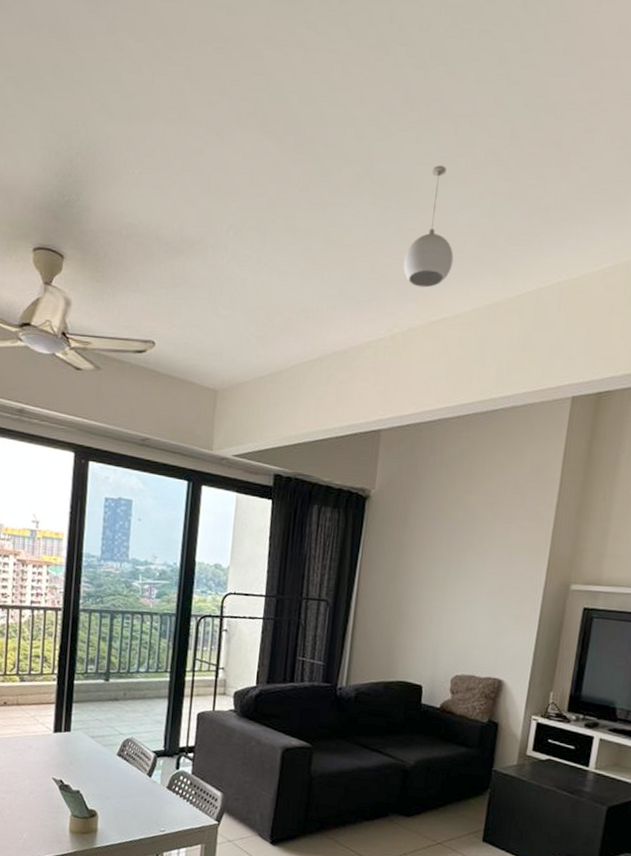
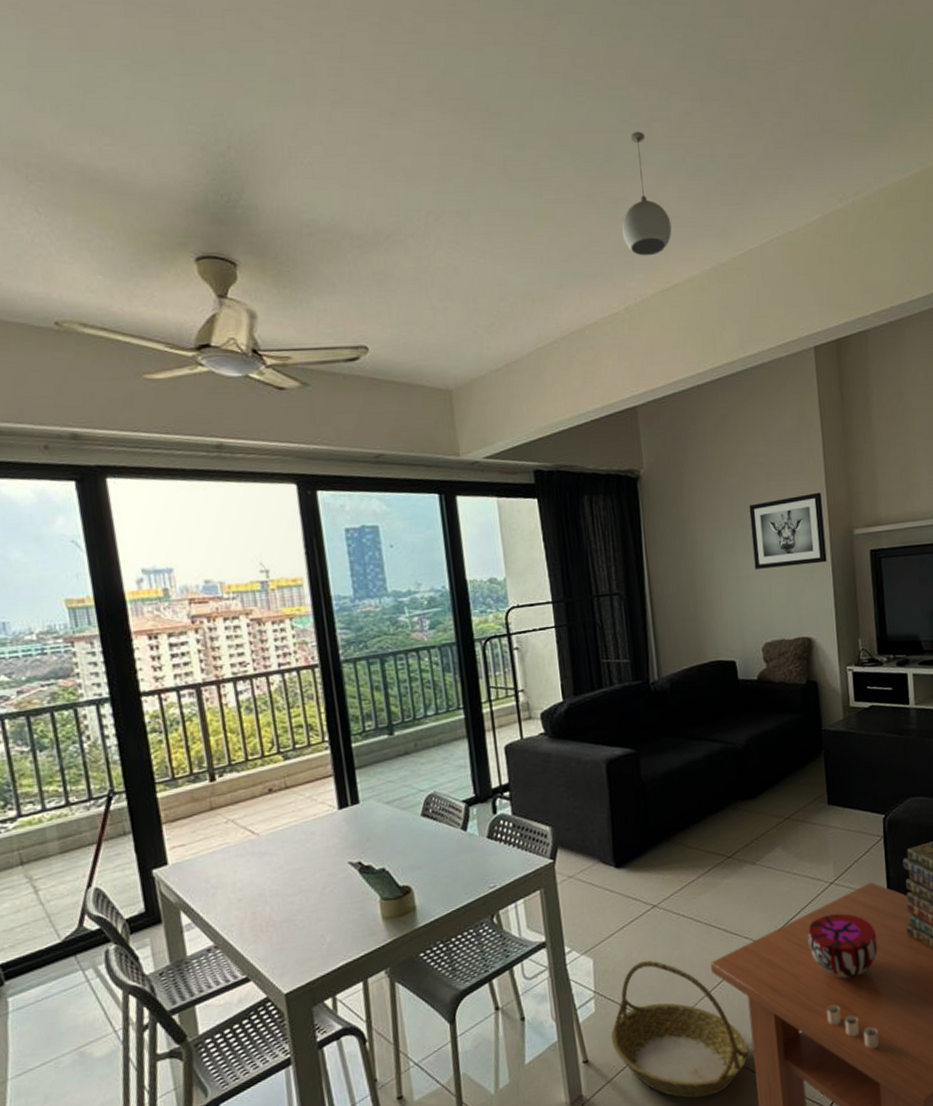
wall art: none [461,541,545,611] -> present [749,492,827,569]

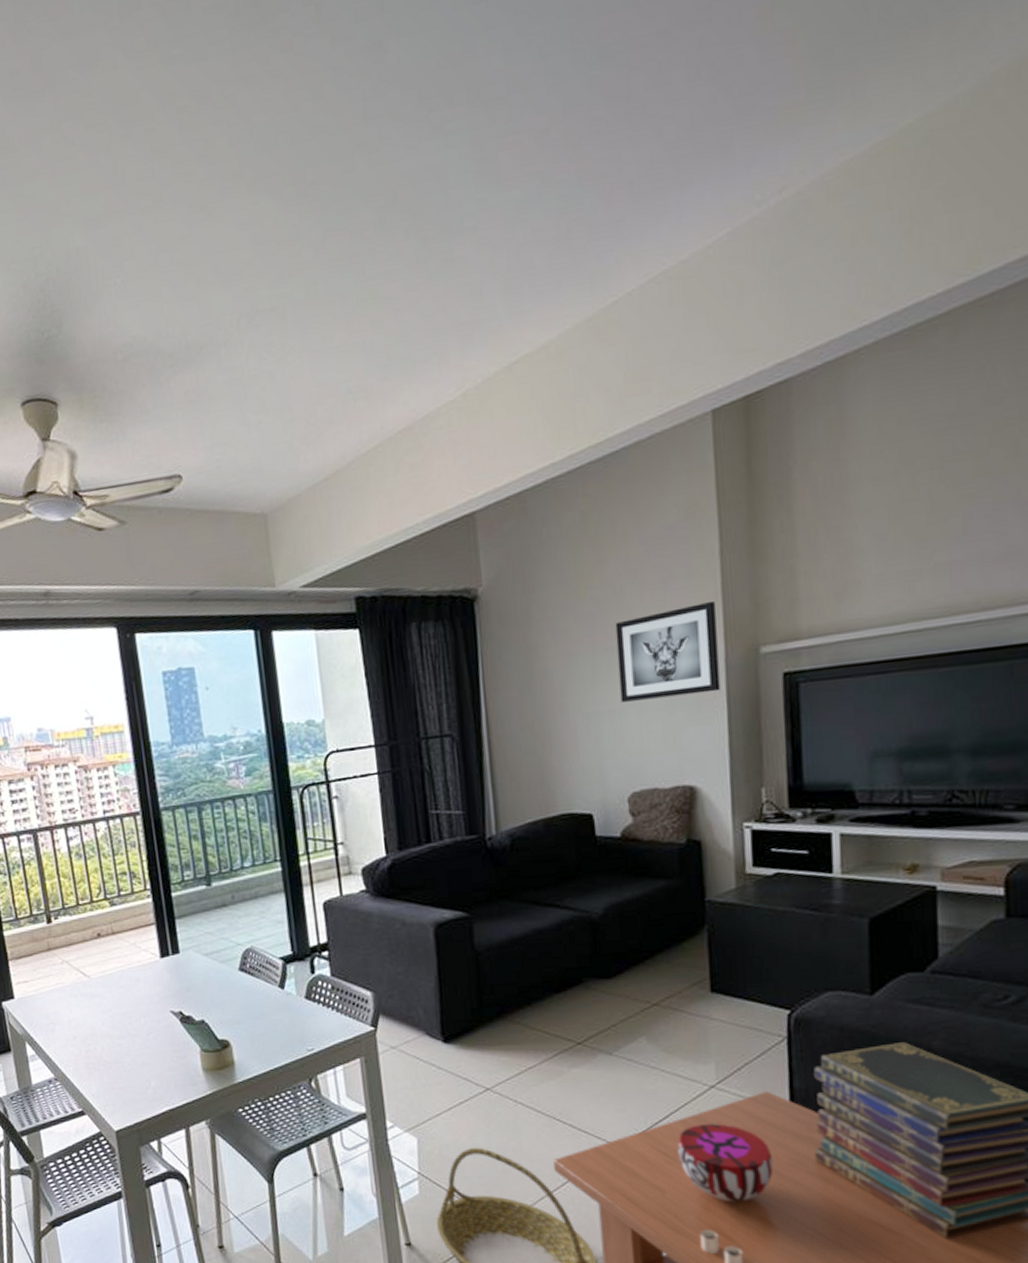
pendant light: present [621,132,672,256] -> none [459,167,523,326]

